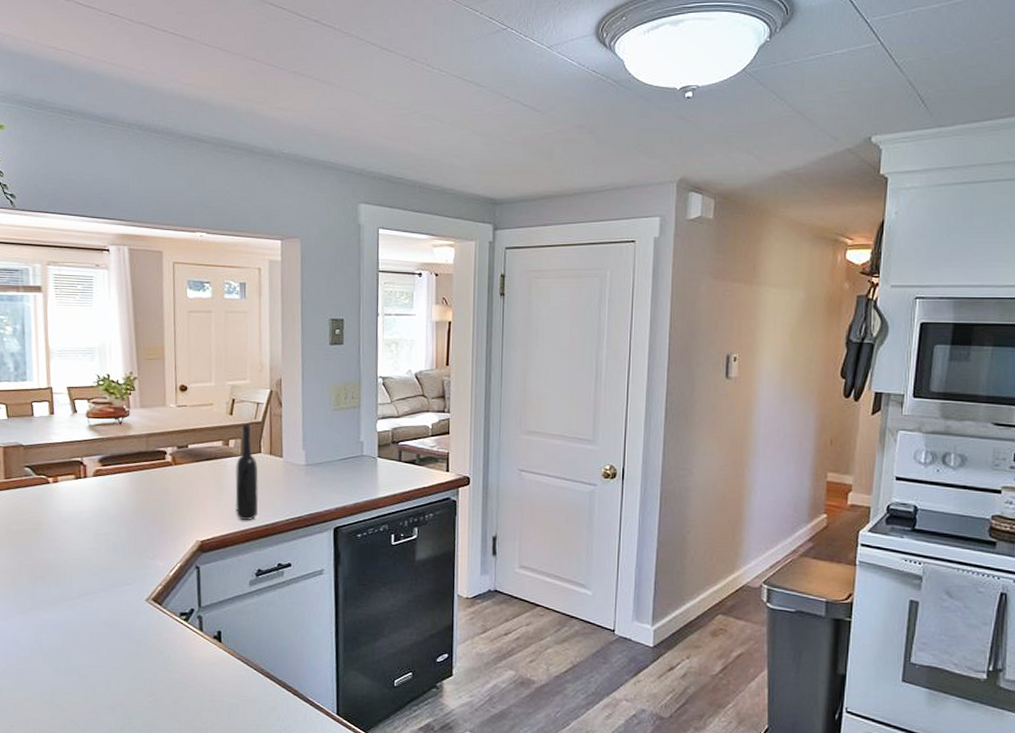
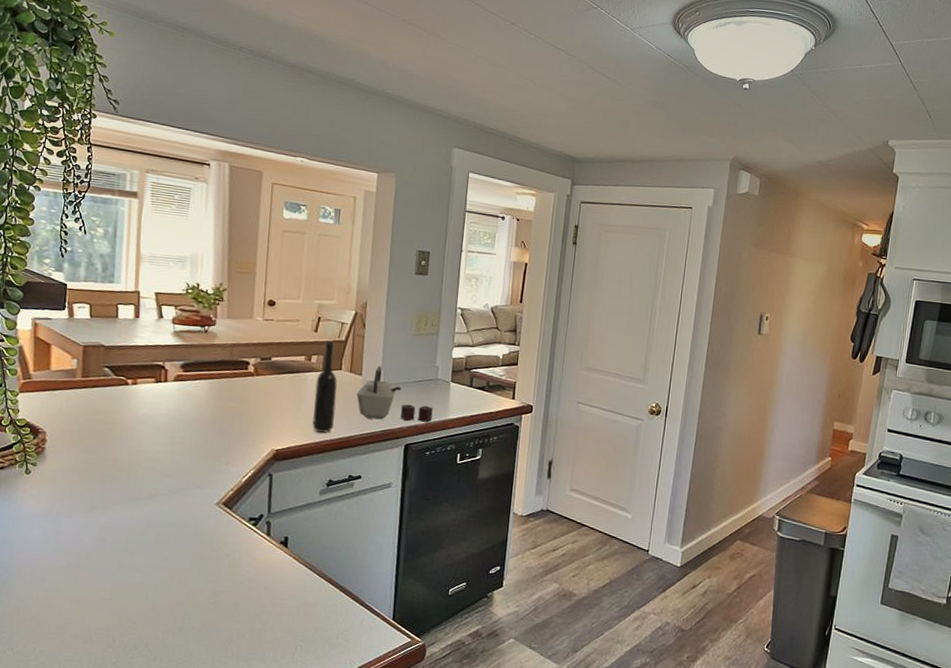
kettle: none [279,446,361,503] -> present [356,366,433,422]

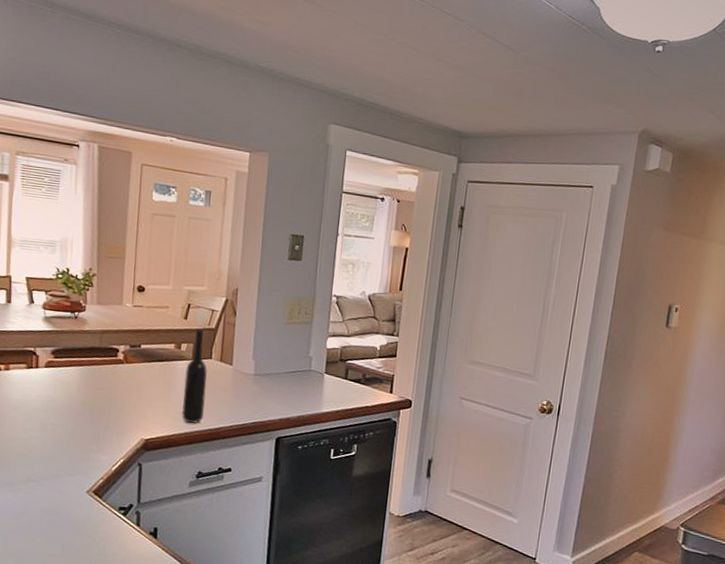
kettle: present [356,366,433,422] -> none [227,355,306,415]

